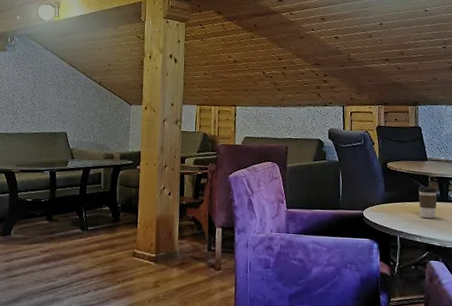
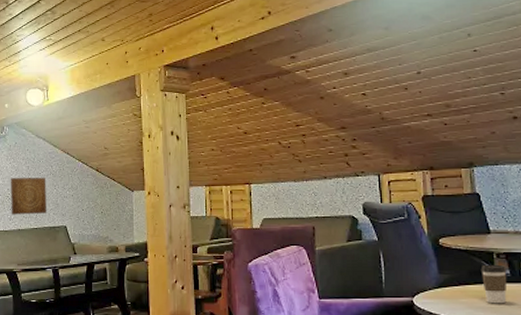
wall art: none [14,85,51,120] -> present [11,178,46,215]

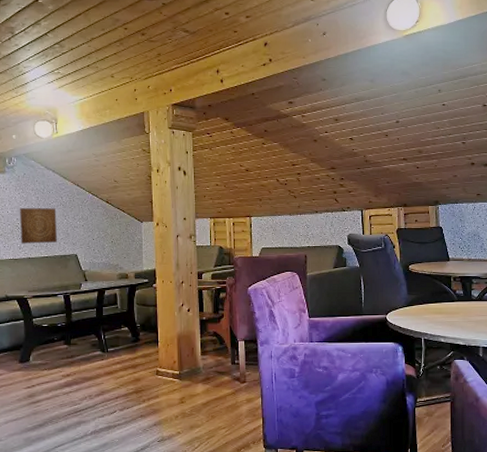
coffee cup: present [480,264,507,304] -> none [440,286,461,319]

